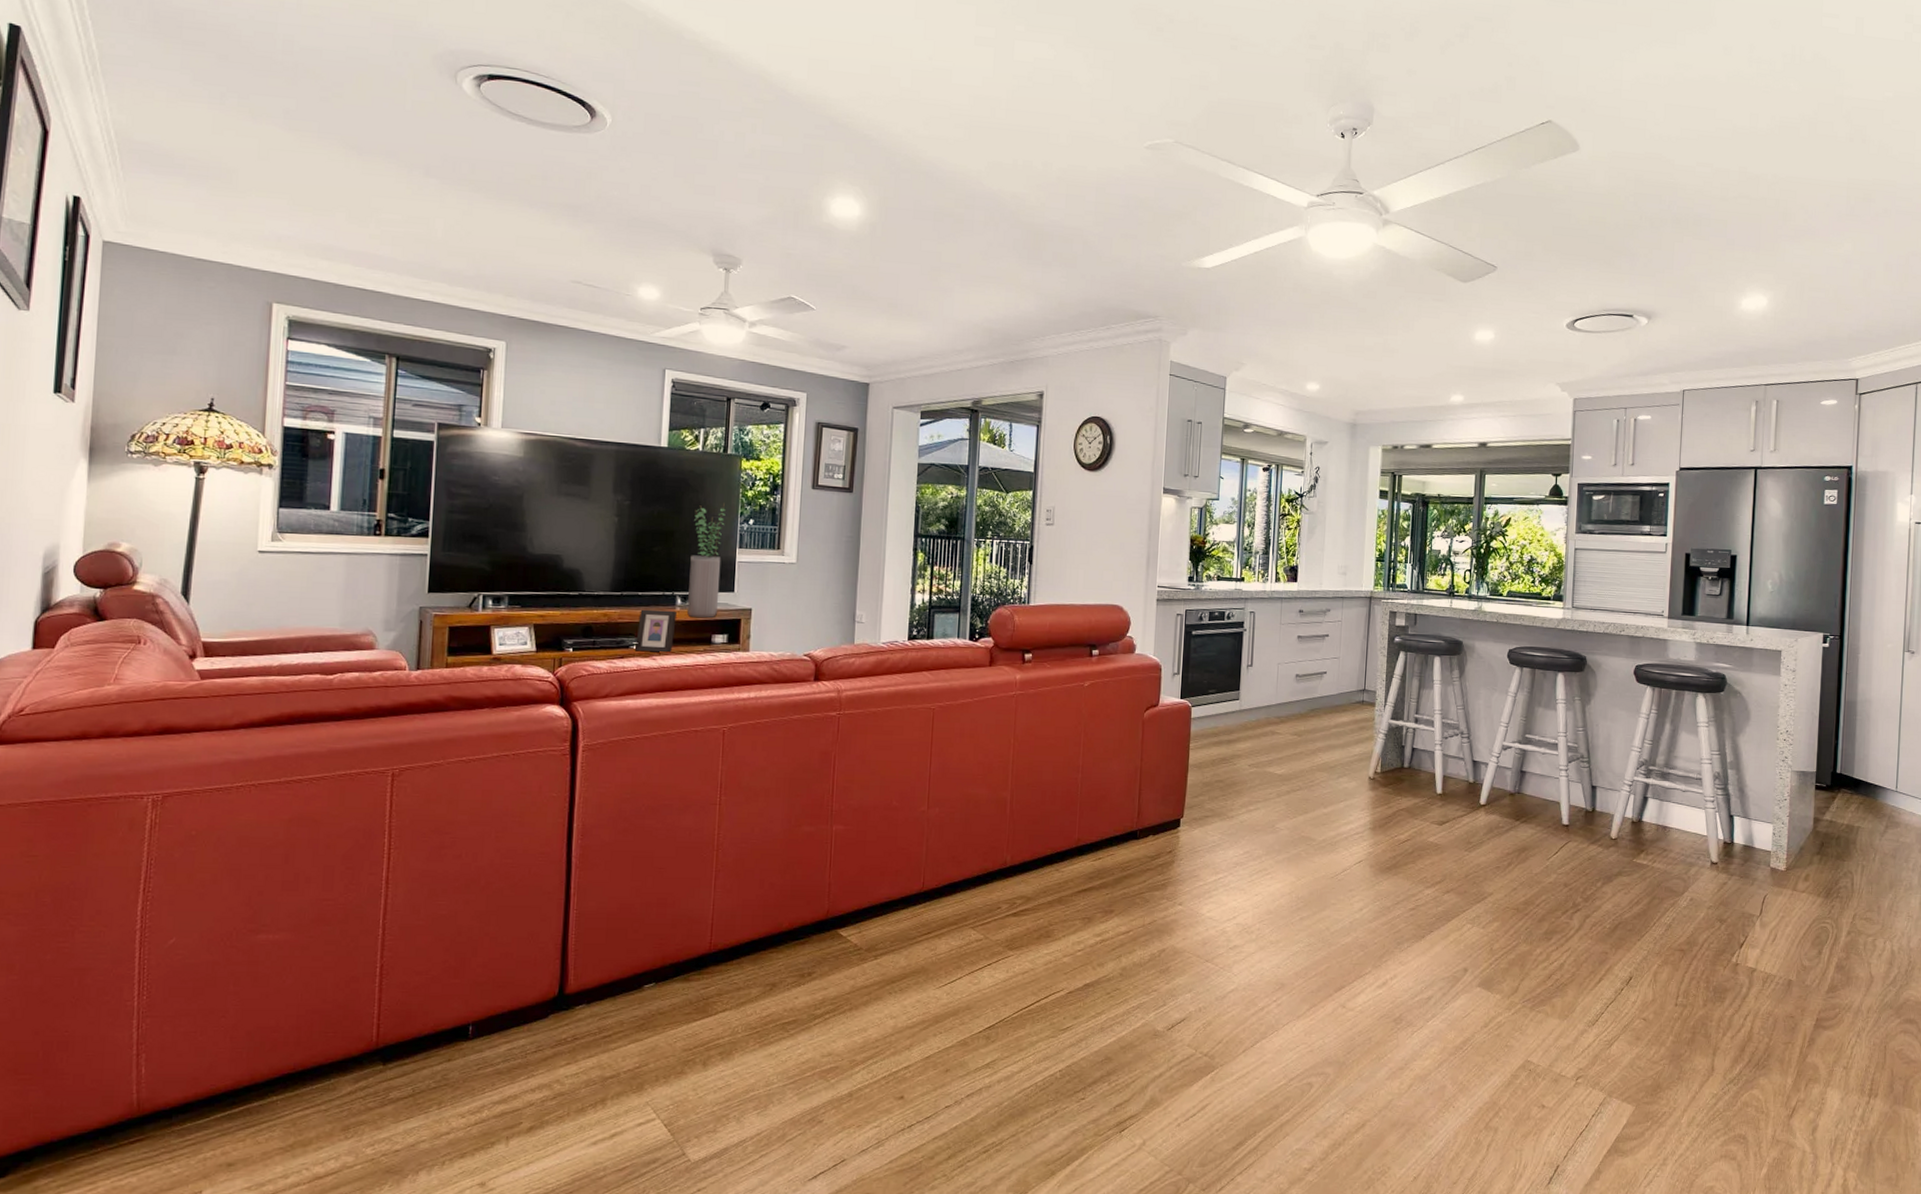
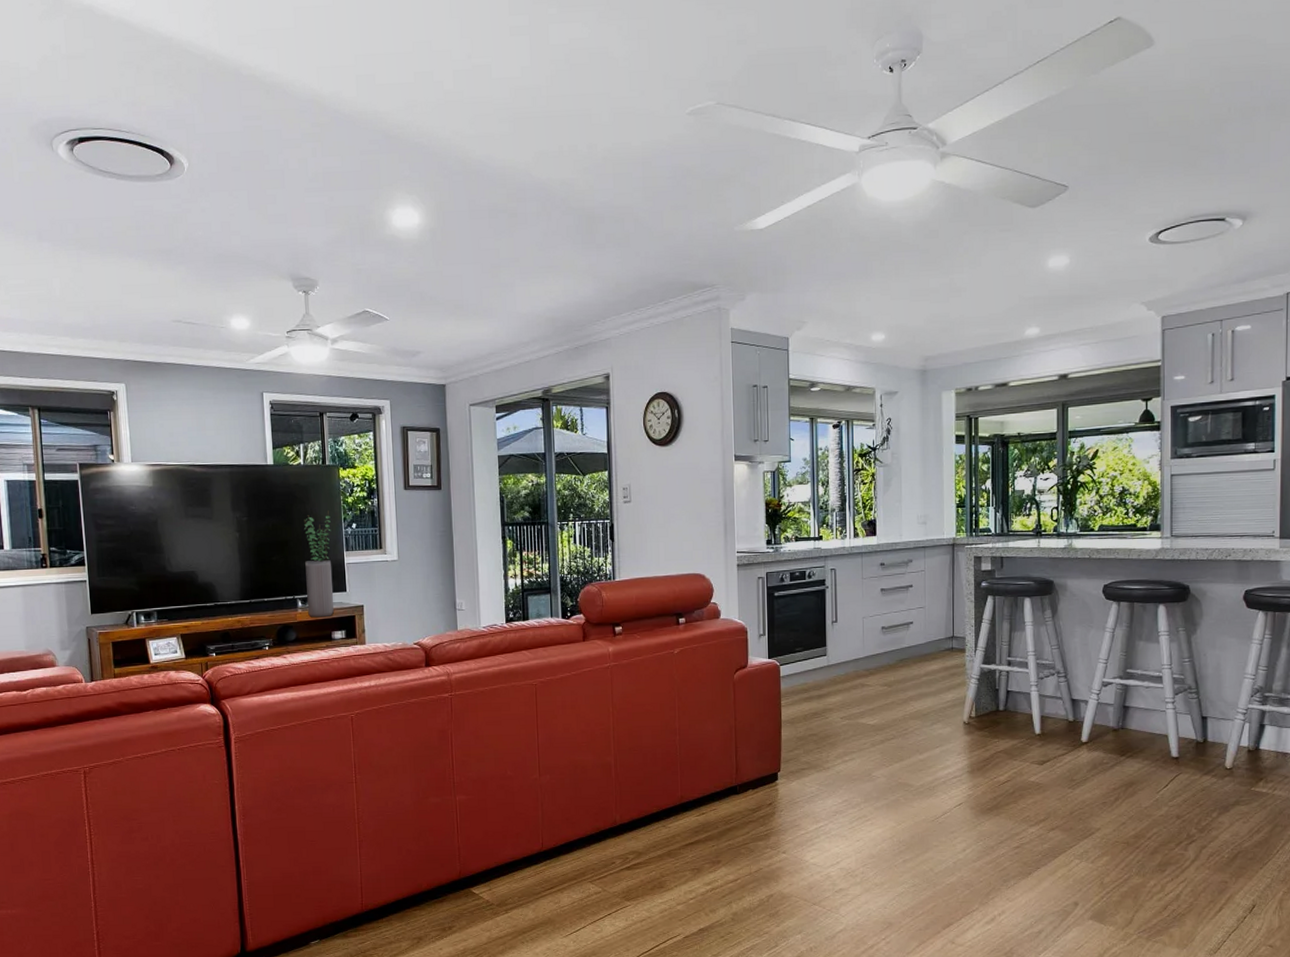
picture frame: present [635,609,677,653] -> none [267,613,300,652]

